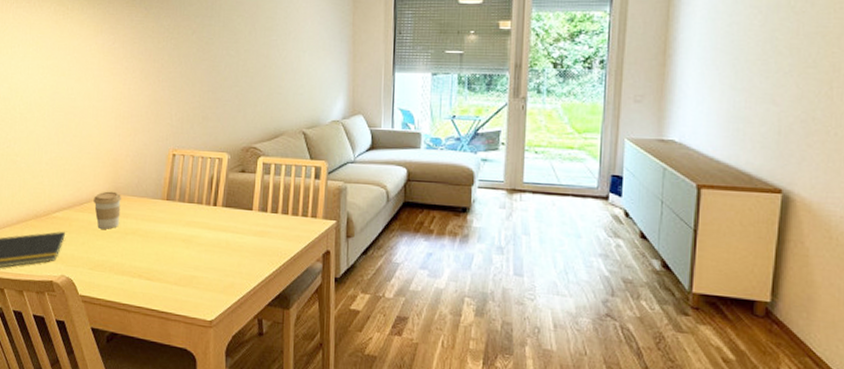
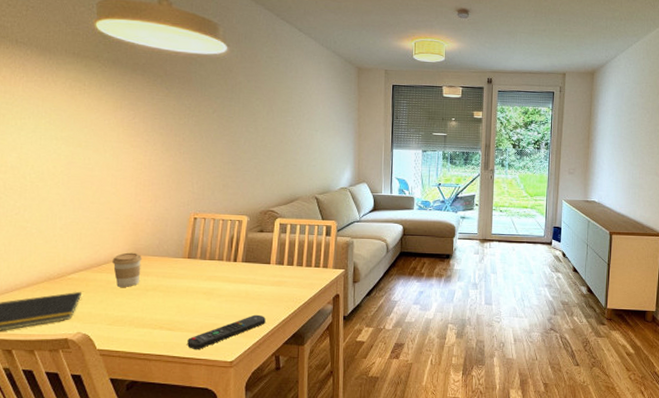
remote control: none [166,268,247,304] -> present [187,314,266,349]

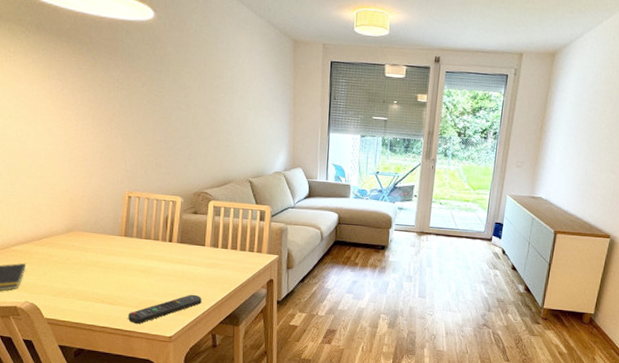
coffee cup: present [112,252,142,287] -> none [52,228,80,262]

